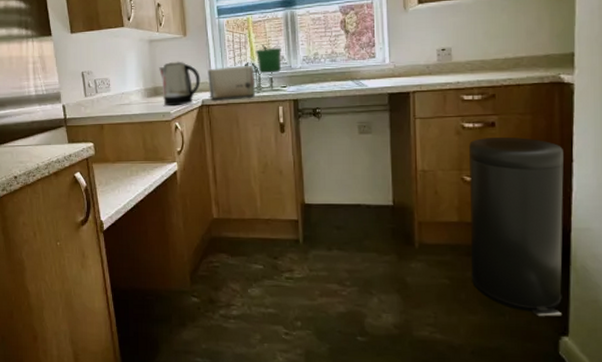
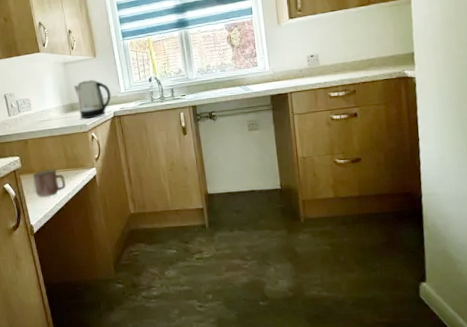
mug: none [106,159,142,192] -> present [32,169,66,199]
toaster: present [207,65,258,102] -> none [116,78,160,113]
planter: present [255,44,282,74] -> none [157,60,180,86]
pedal bin: present [468,136,564,317] -> none [338,124,420,269]

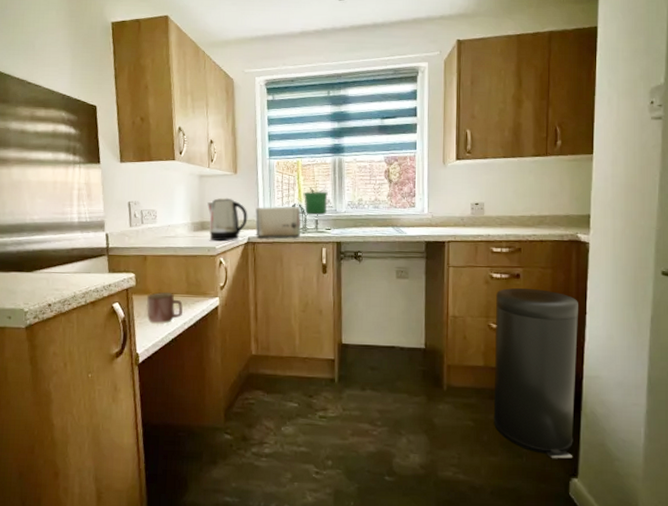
toaster: none [116,78,160,113] -> present [255,206,304,240]
planter: none [157,60,180,86] -> present [303,187,328,216]
pedal bin: none [338,124,420,269] -> present [493,287,578,460]

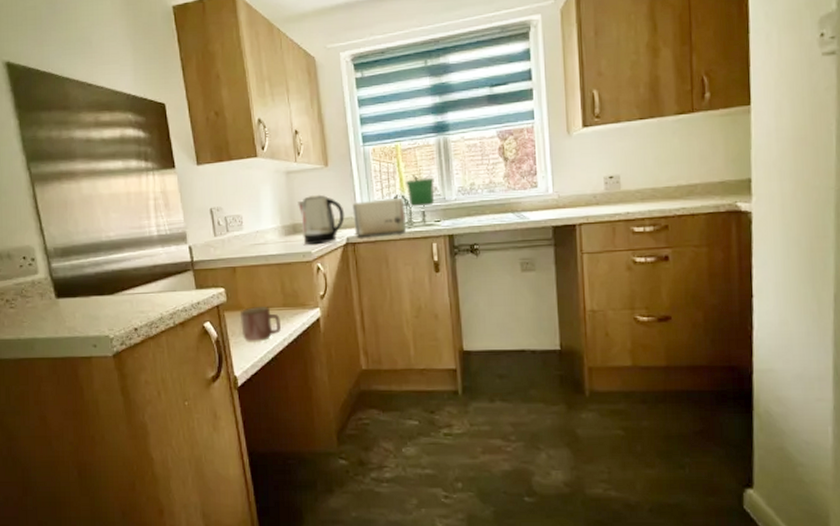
pedal bin: present [493,287,578,460] -> none [641,271,746,468]

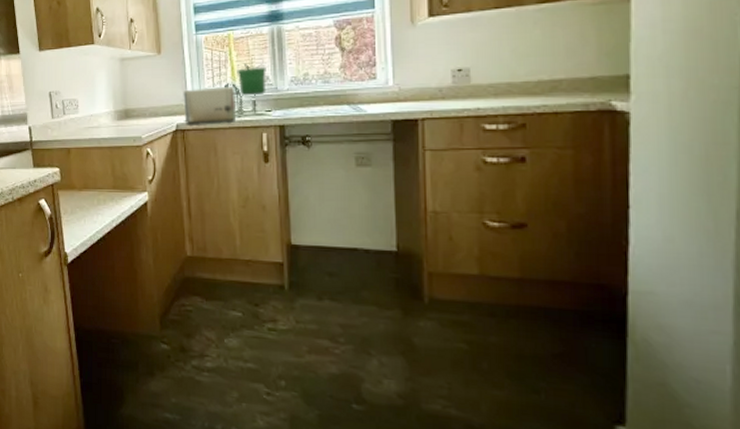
mug: present [239,306,281,344] -> none [72,186,110,223]
kettle: present [298,194,345,244] -> none [131,81,175,129]

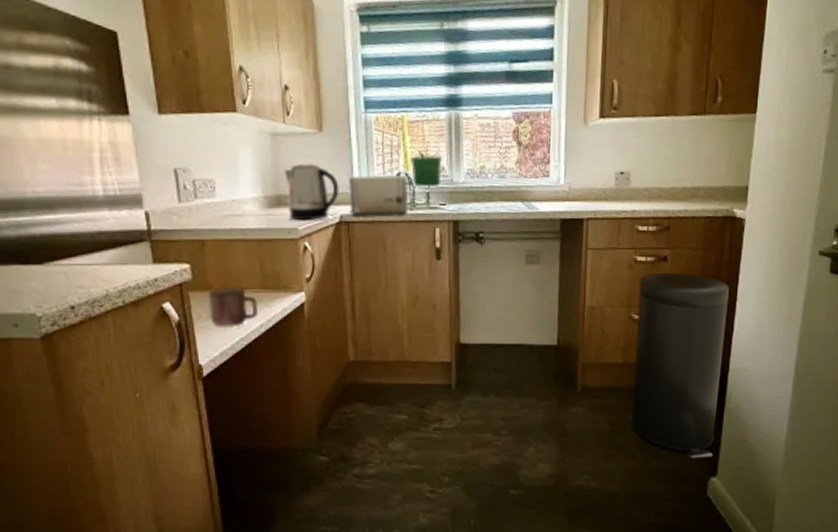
mug: none [72,186,110,223] -> present [208,286,257,329]
kettle: none [131,81,175,129] -> present [284,163,339,220]
pedal bin: none [491,174,617,401] -> present [631,272,729,459]

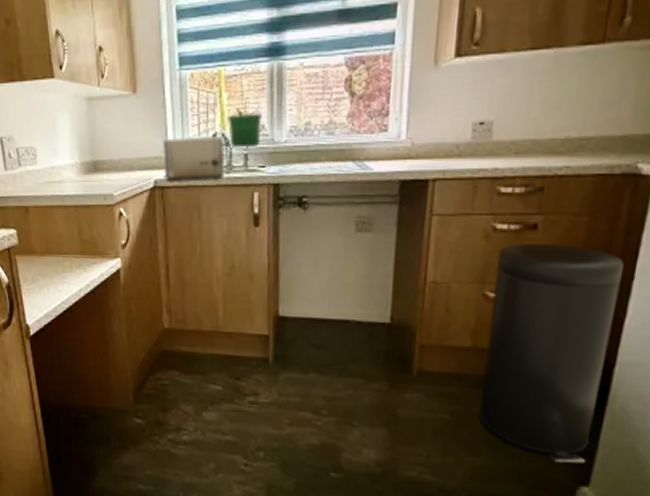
mug: present [208,286,257,329] -> none [32,251,77,292]
kettle: present [284,163,339,220] -> none [100,127,154,186]

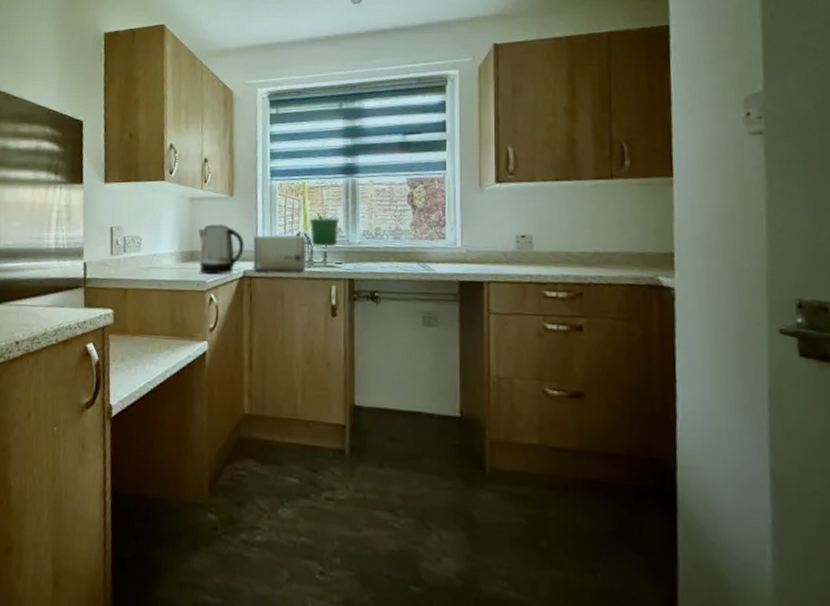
kettle: none [100,127,154,186] -> present [198,223,245,275]
pedal bin: present [478,243,624,465] -> none [551,343,669,583]

